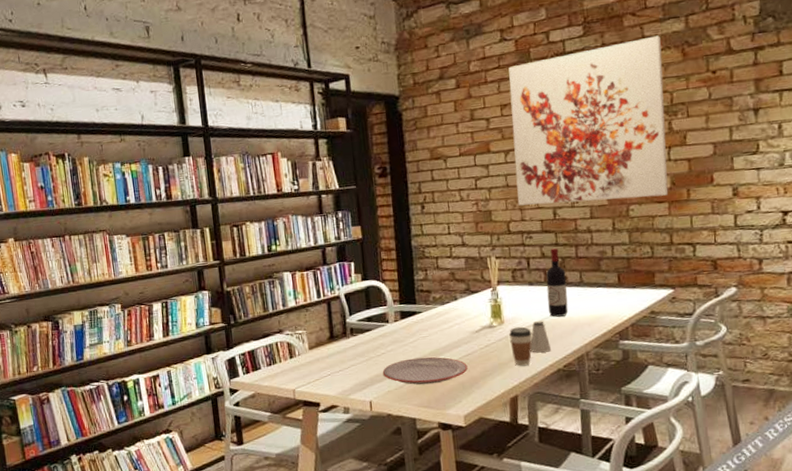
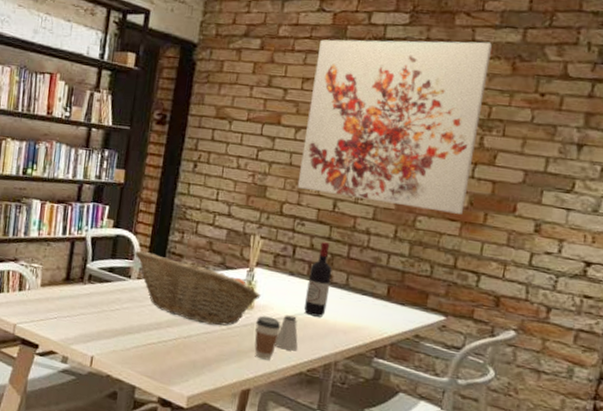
plate: present [382,357,468,385] -> none [111,321,204,356]
fruit basket: none [387,292,508,348] -> present [135,250,261,326]

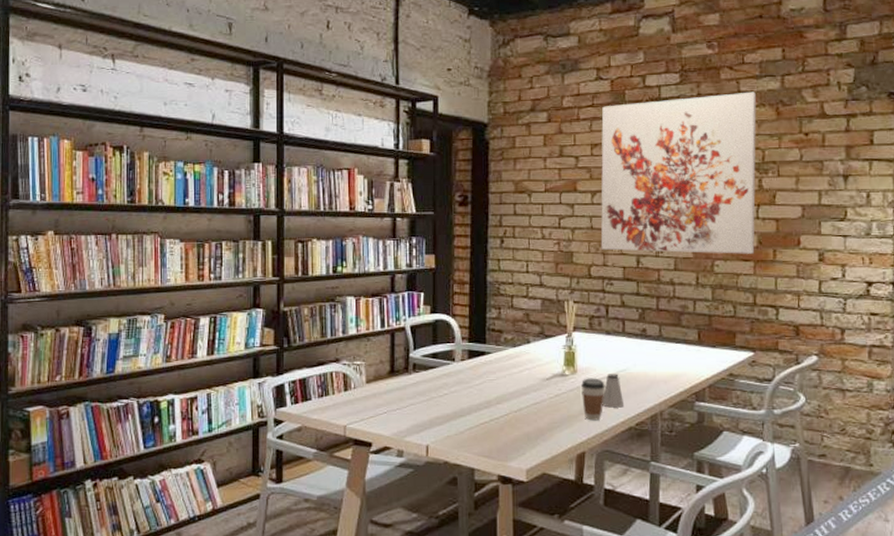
fruit basket: present [135,250,261,326] -> none [455,332,582,395]
wine bottle: present [304,242,332,317] -> none [624,298,645,371]

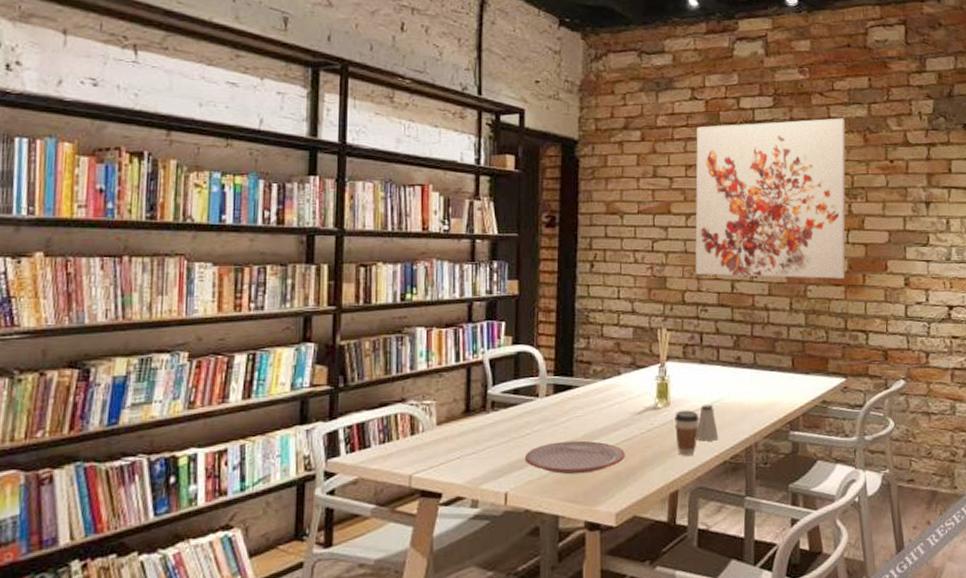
plate: none [443,402,535,432] -> present [524,440,625,475]

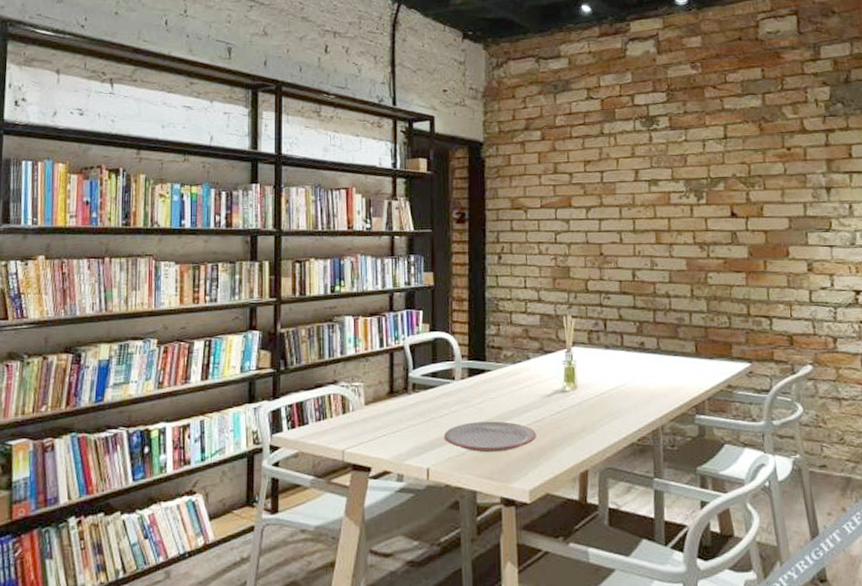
coffee cup: present [675,410,699,456] -> none [582,393,606,438]
wall art: present [695,118,846,279] -> none [593,109,746,266]
saltshaker: present [696,405,719,441] -> none [603,388,626,424]

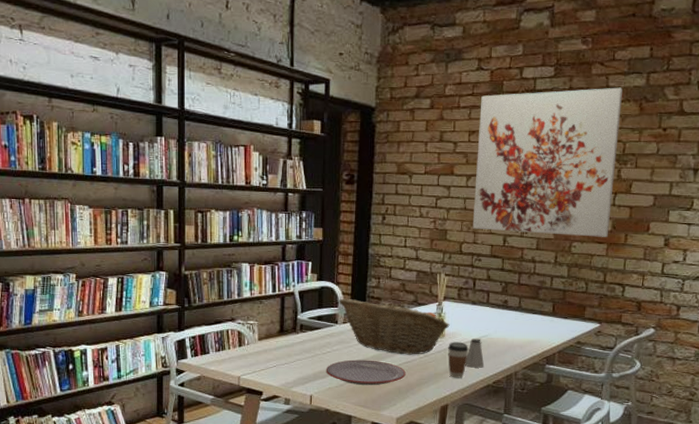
fruit basket: none [455,349,582,413] -> present [339,298,450,355]
coffee cup: none [582,393,606,438] -> present [448,341,469,378]
wall art: none [593,109,746,266] -> present [472,87,622,237]
saltshaker: none [603,388,626,424] -> present [465,338,485,368]

